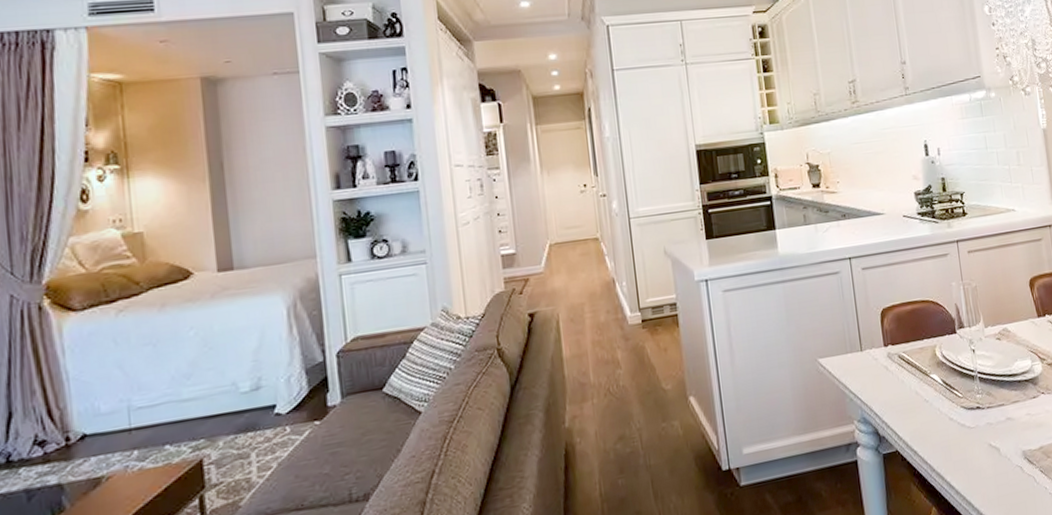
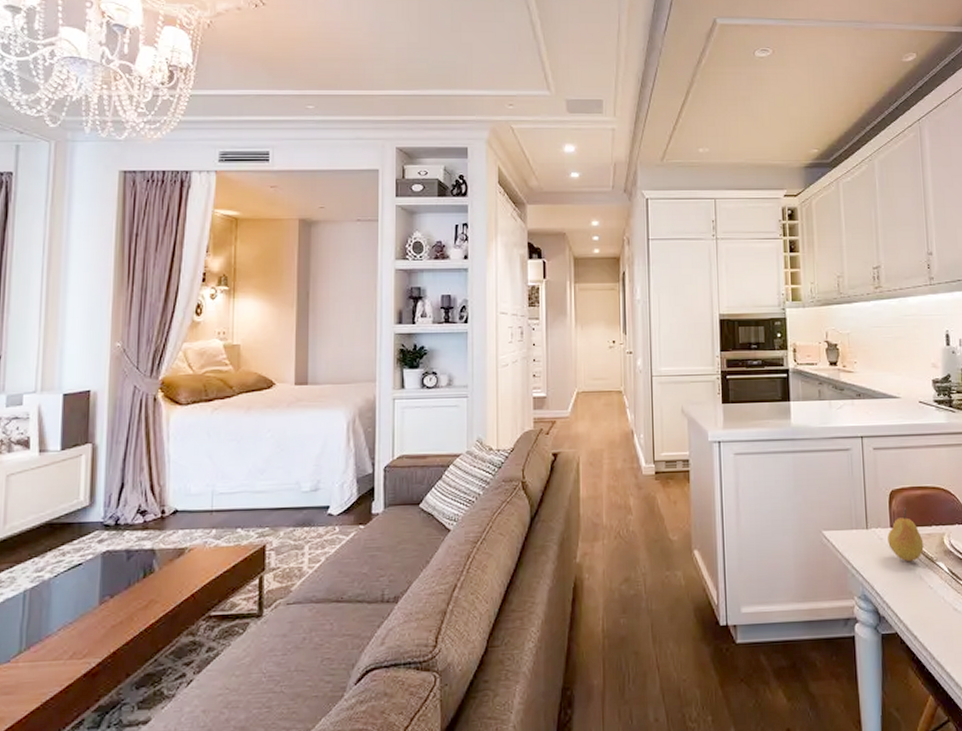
fruit: none [882,325,918,379] -> present [888,508,924,562]

